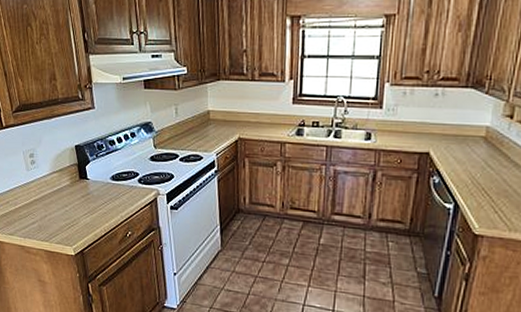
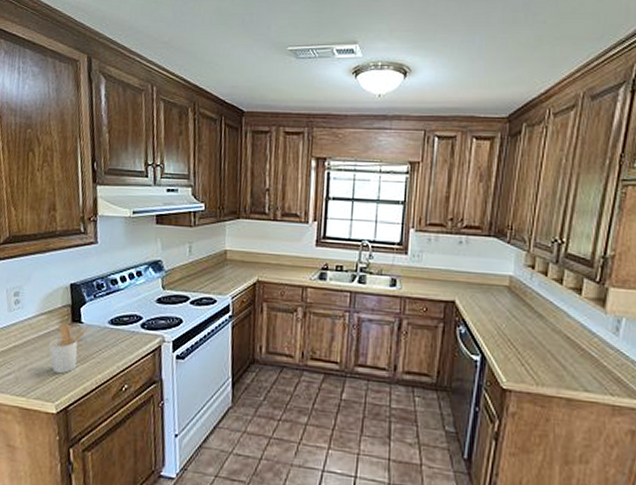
utensil holder: none [63,180,95,223] -> present [49,324,90,374]

